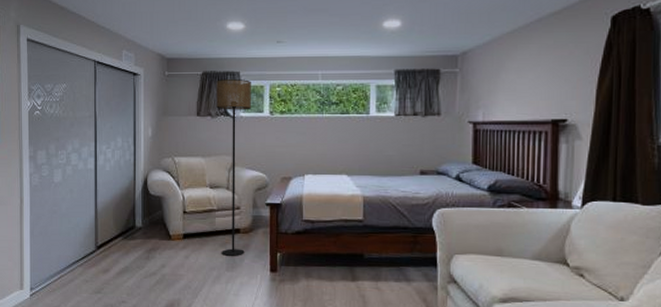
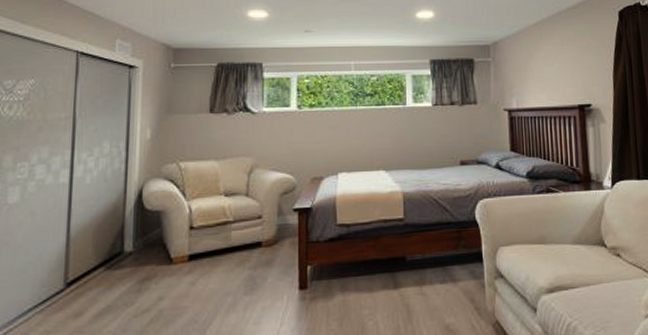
floor lamp: present [216,78,251,256] -> none [234,70,276,276]

